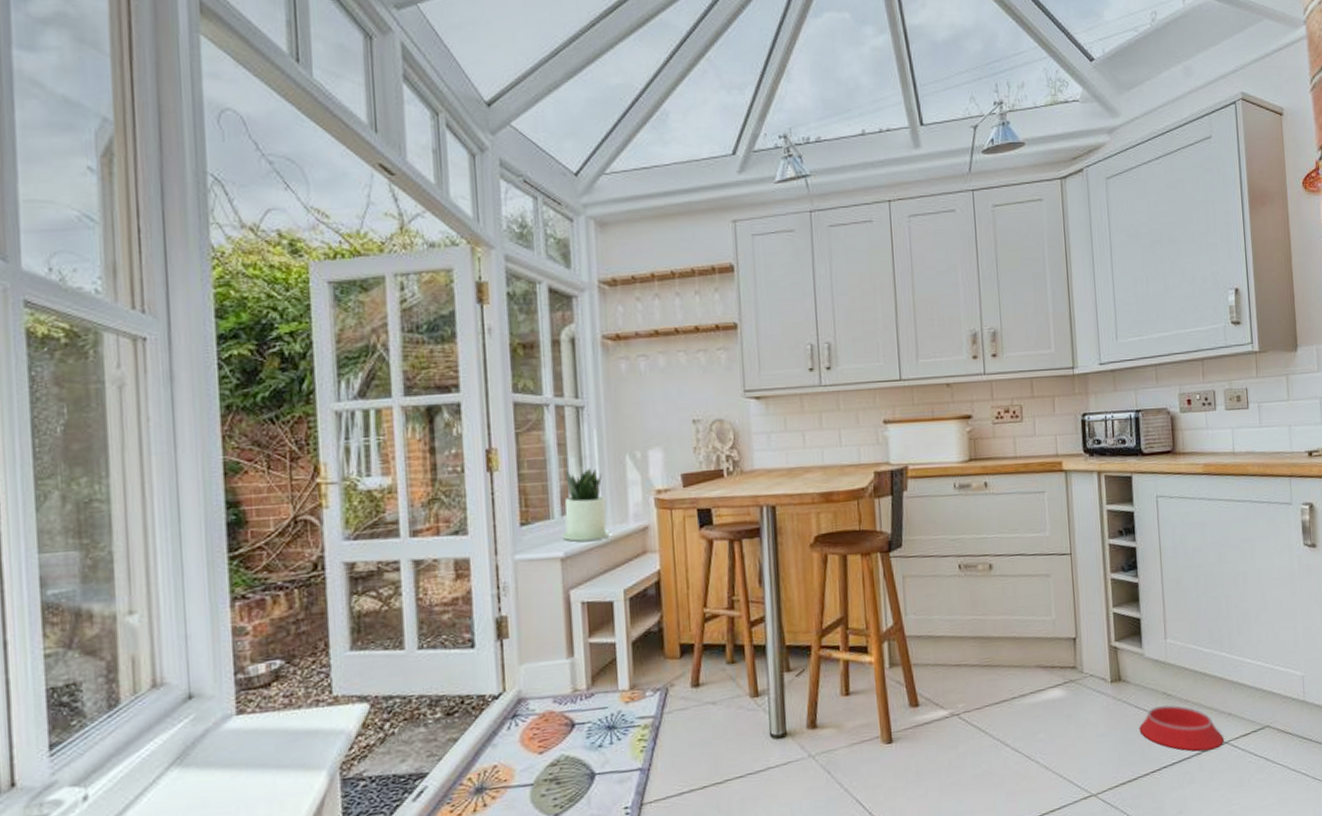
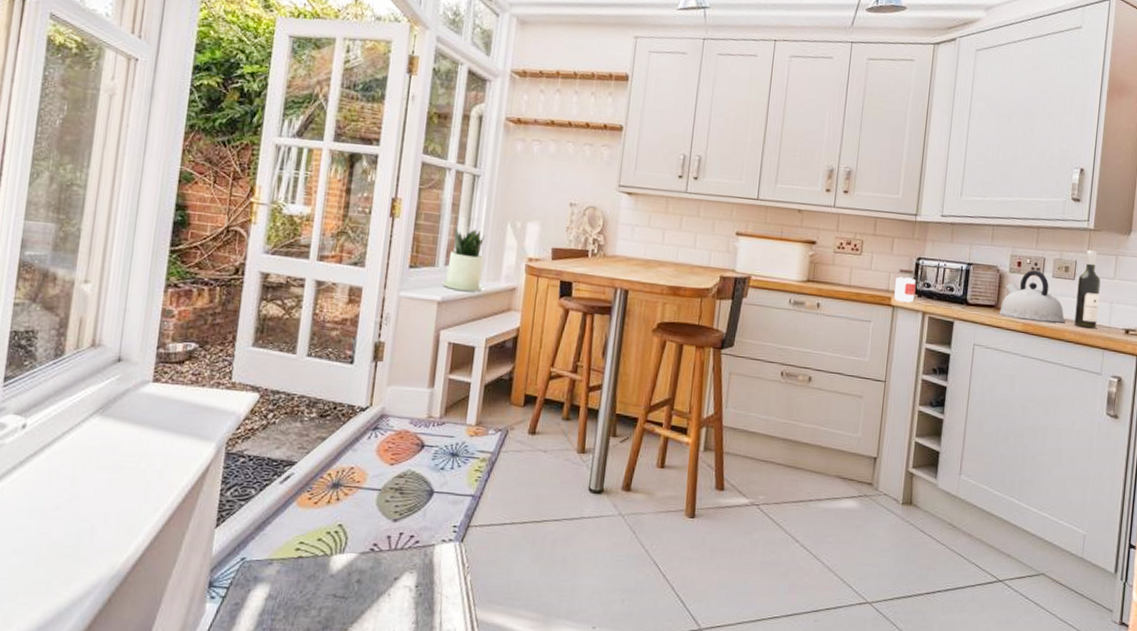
jar: none [1062,428,1087,465] -> present [894,269,917,303]
pet bowl: present [1139,705,1224,752] -> none [921,535,999,585]
kettle: none [1176,405,1246,461] -> present [998,269,1065,323]
bottle: none [1252,374,1279,458] -> present [1074,250,1101,329]

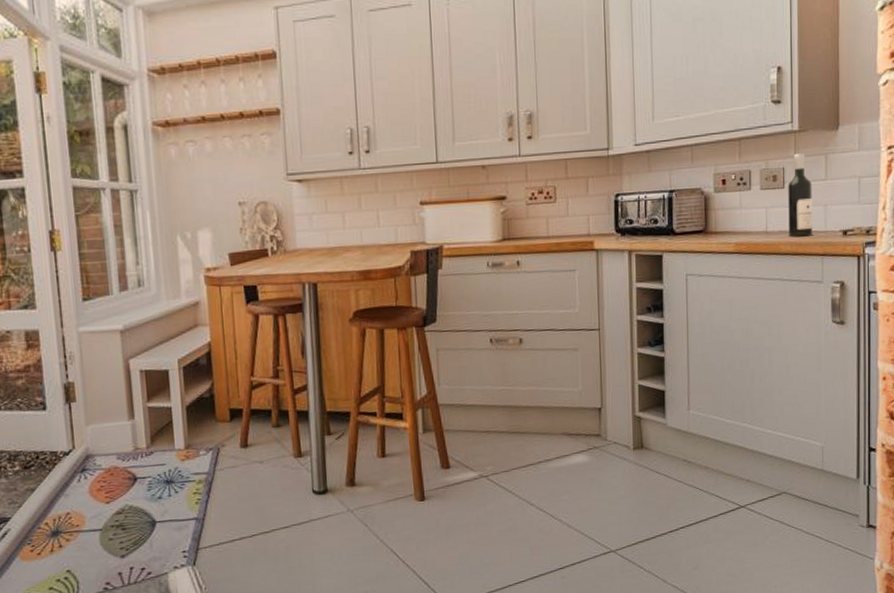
planter: present [441,227,486,292] -> none [120,248,164,316]
jar: present [894,269,917,303] -> none [594,209,618,245]
kettle: present [998,269,1065,323] -> none [708,185,779,241]

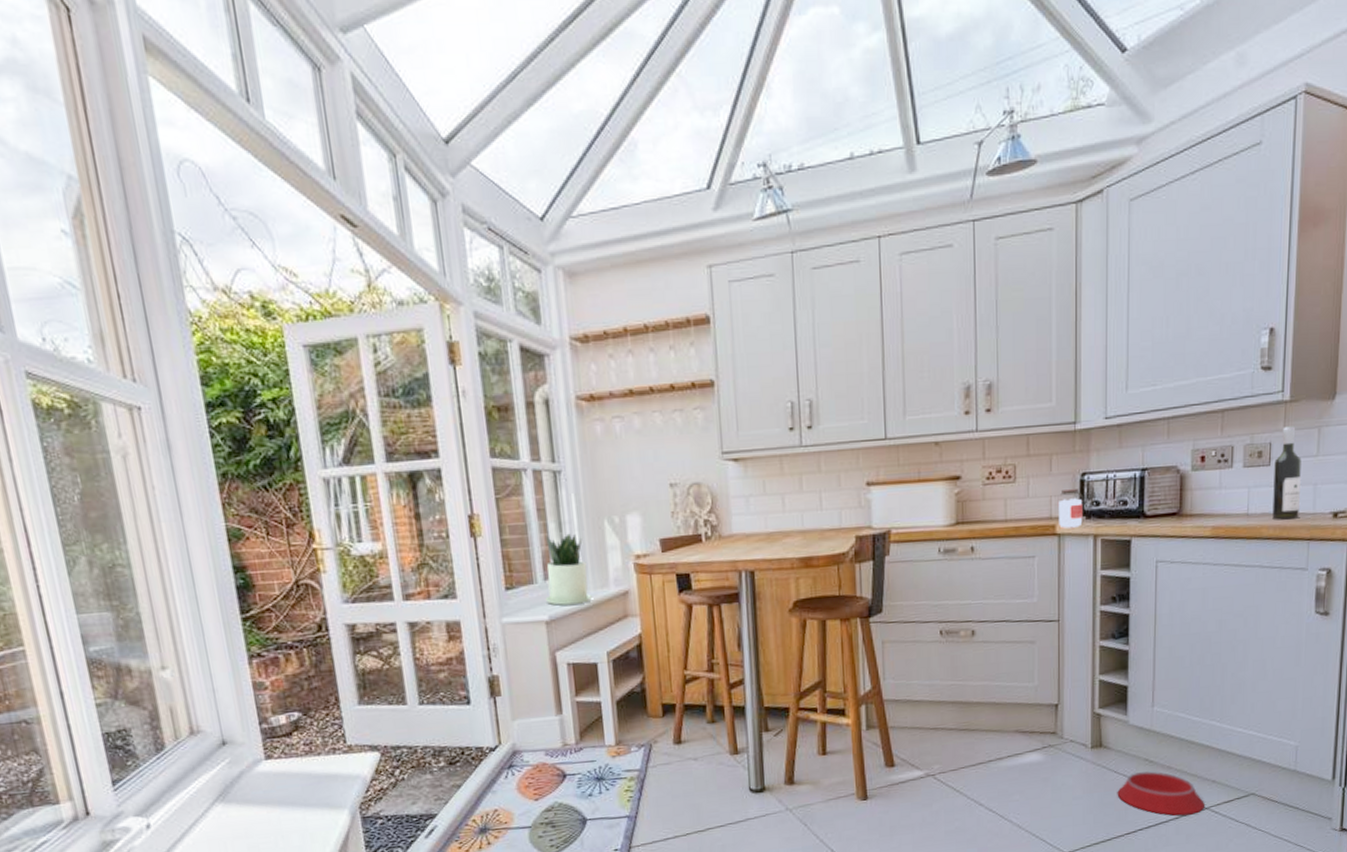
planter: none [120,248,164,316] -> present [545,533,592,606]
jar: none [594,209,618,245] -> present [1057,489,1083,529]
pet bowl: none [659,471,741,514] -> present [1117,771,1204,816]

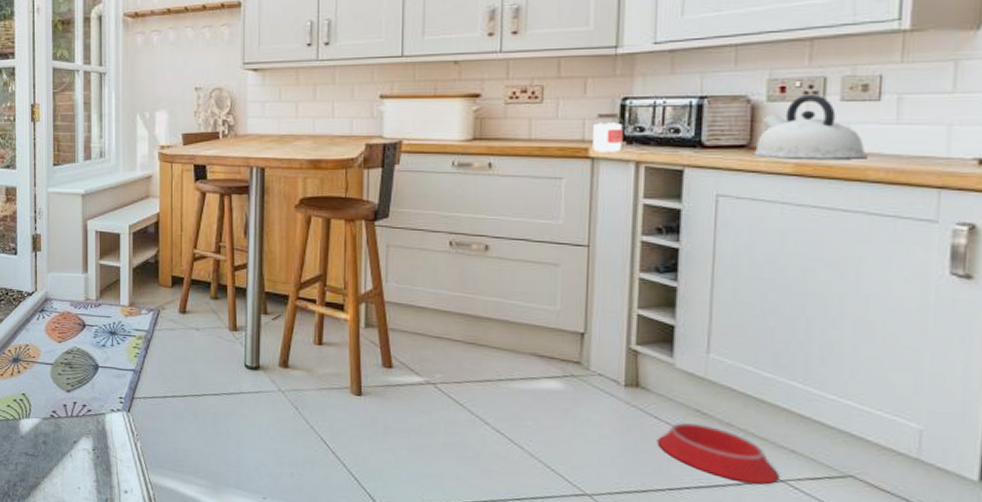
planter: present [545,533,592,606] -> none [83,124,121,182]
kettle: none [1182,462,1262,524] -> present [753,94,868,159]
bottle: present [1272,426,1301,520] -> none [883,58,928,162]

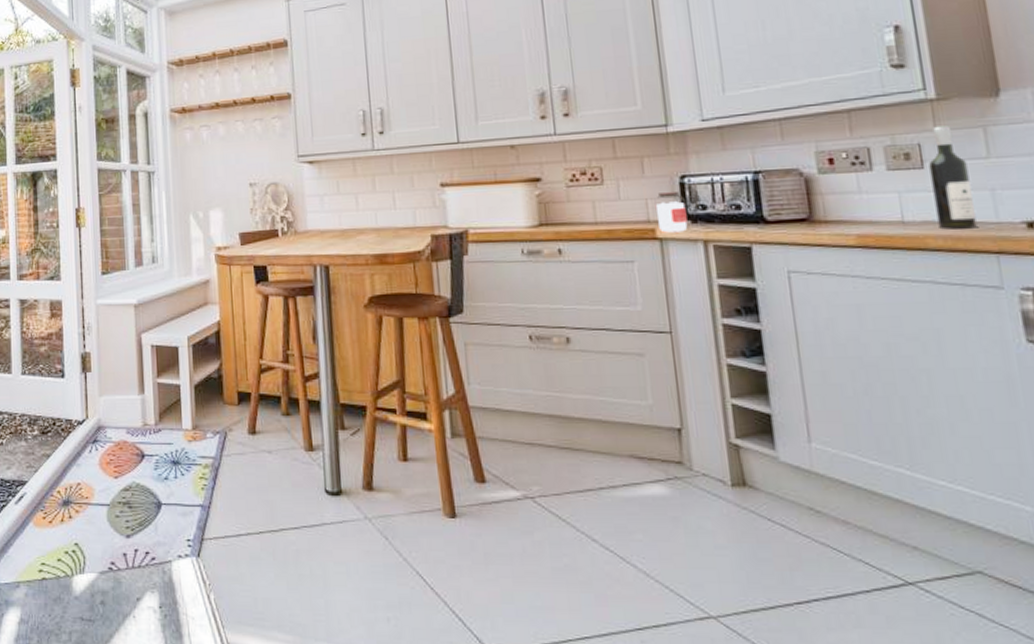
pet bowl: present [657,423,779,485] -> none [775,524,907,589]
kettle: present [753,94,868,159] -> none [815,164,923,231]
bottle: none [883,58,928,162] -> present [929,125,977,230]

